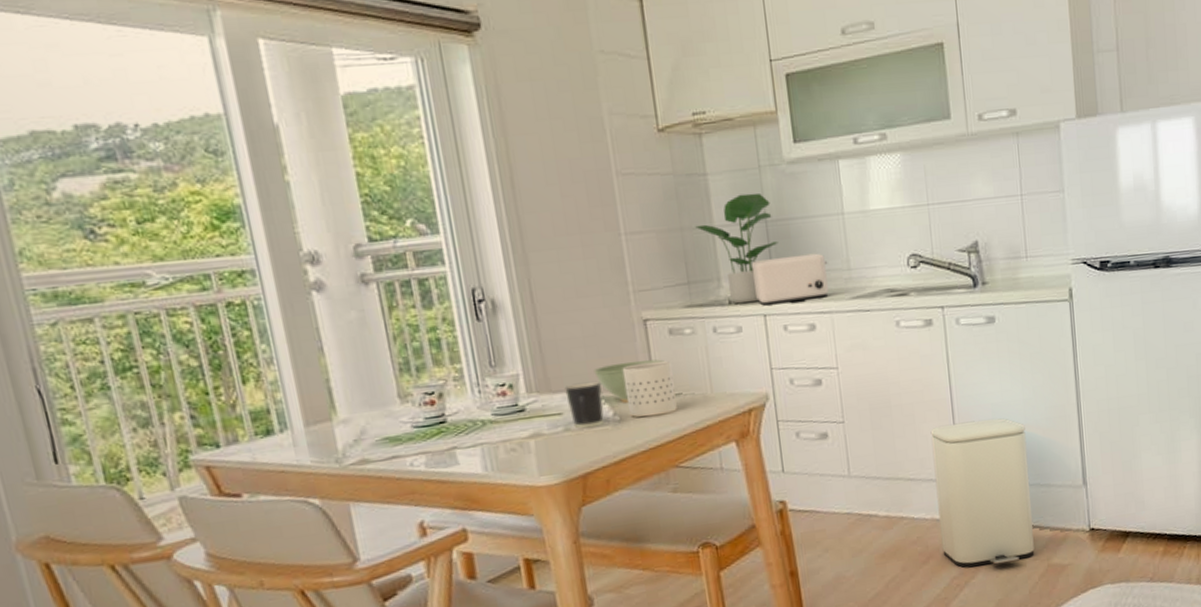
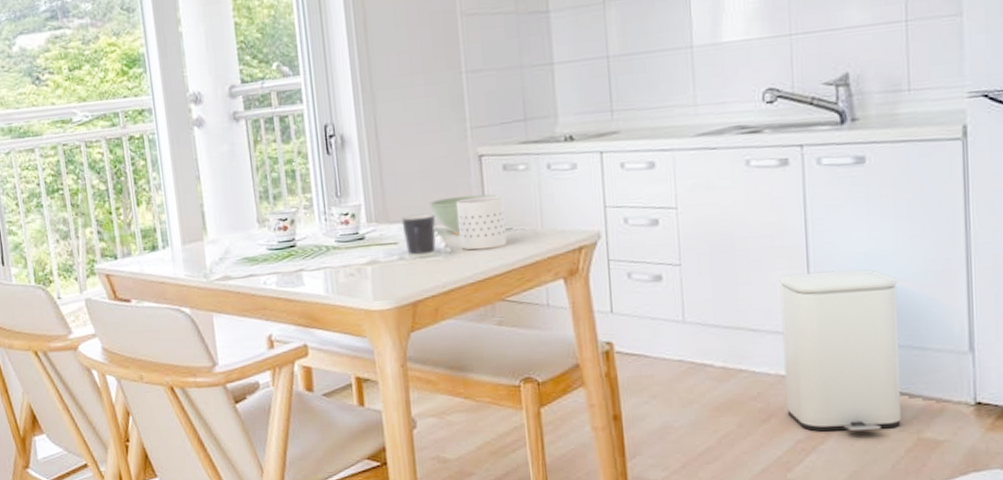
potted plant: present [695,193,778,305] -> none [535,28,620,141]
toaster: present [751,253,829,307] -> none [590,88,672,144]

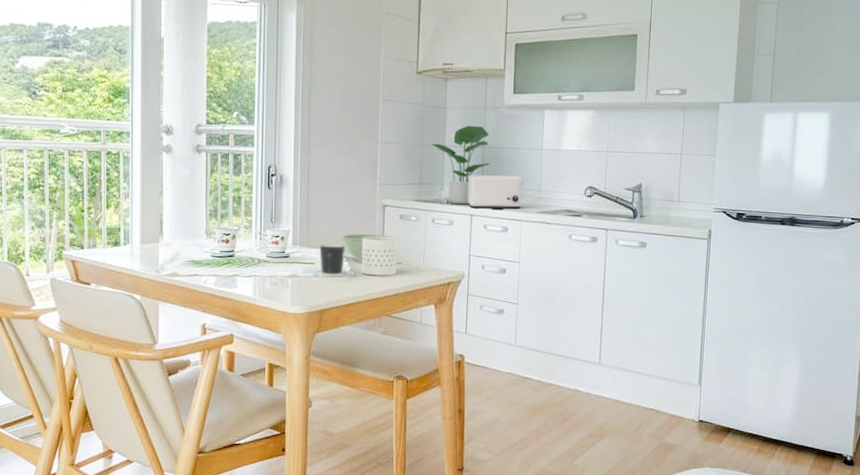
potted plant: none [535,28,620,141] -> present [432,125,490,205]
toaster: none [590,88,672,144] -> present [467,174,525,210]
pedal bin: present [779,269,901,432] -> none [578,319,658,435]

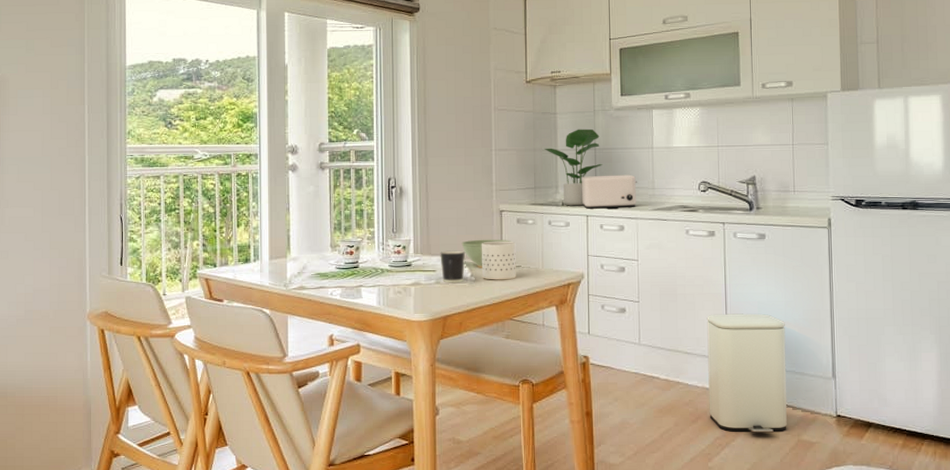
pedal bin: none [578,319,658,435] -> present [707,313,787,433]

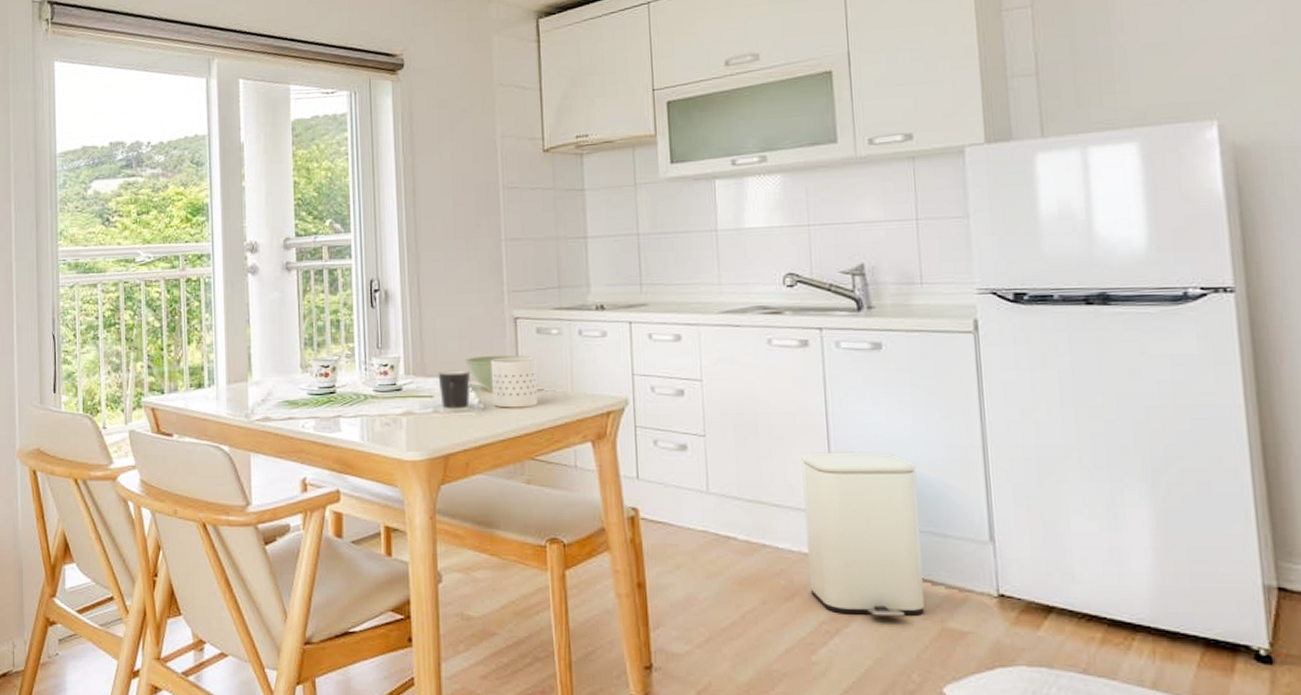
potted plant: present [544,128,602,206] -> none [570,208,649,310]
toaster: present [581,174,638,210] -> none [620,266,698,315]

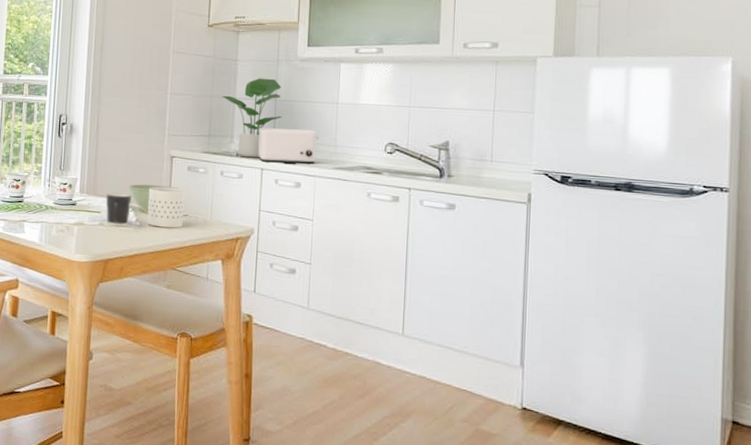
potted plant: none [570,208,649,310] -> present [222,78,282,158]
toaster: none [620,266,698,315] -> present [258,128,319,165]
pedal bin: present [801,451,925,617] -> none [378,284,471,418]

